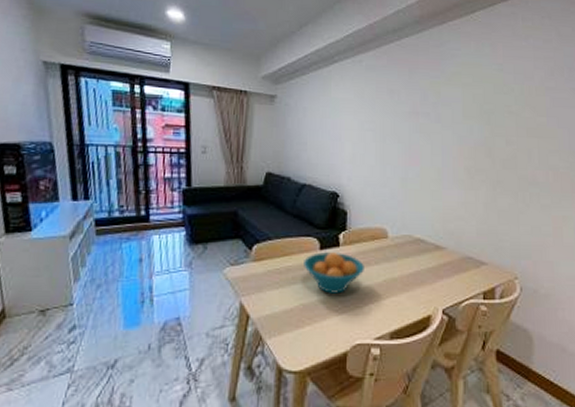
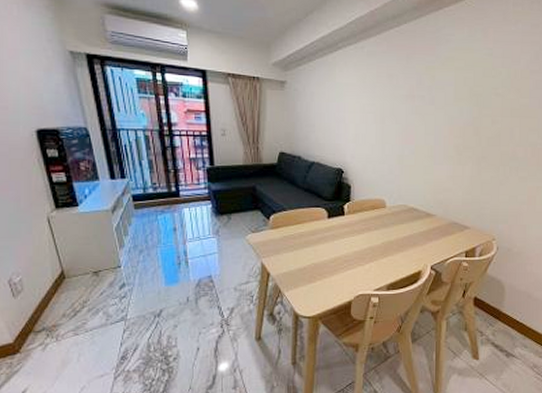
fruit bowl: present [304,251,364,294] -> none [314,219,366,254]

